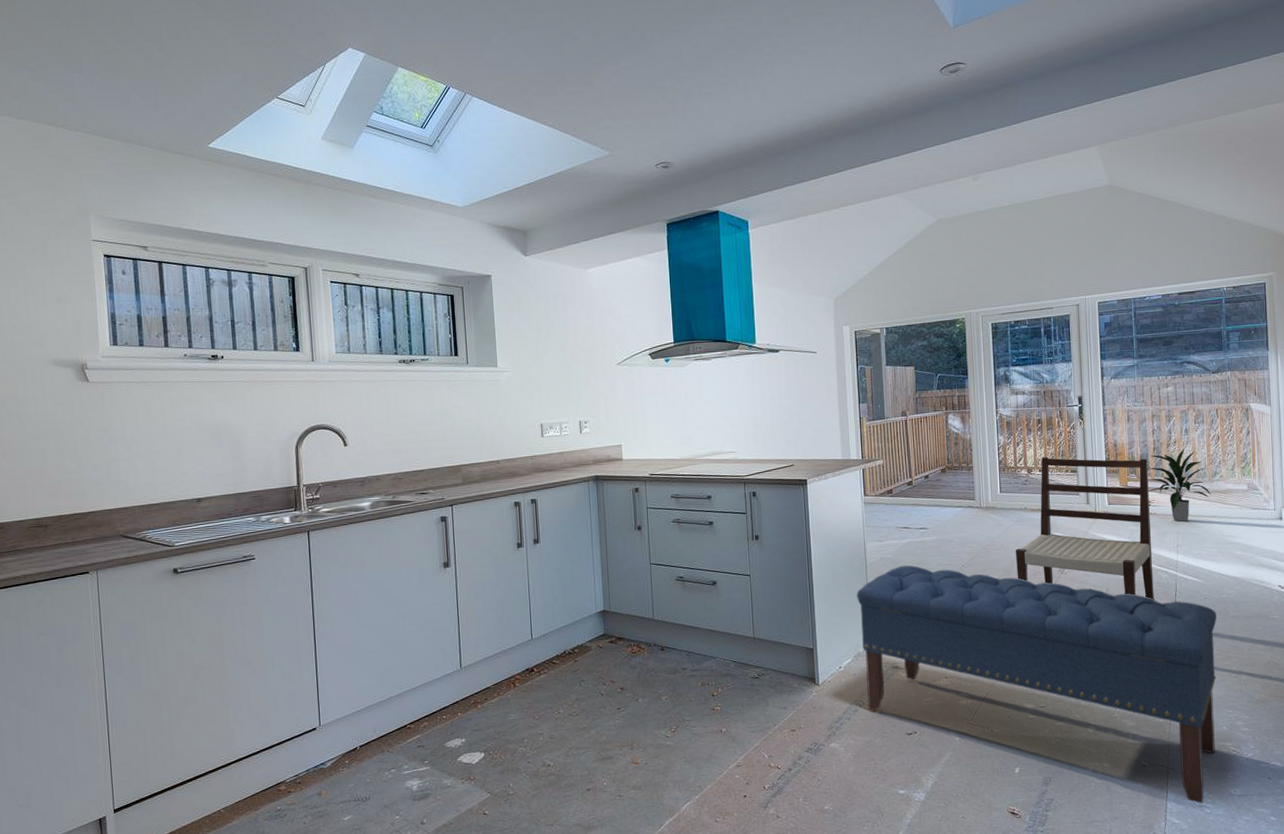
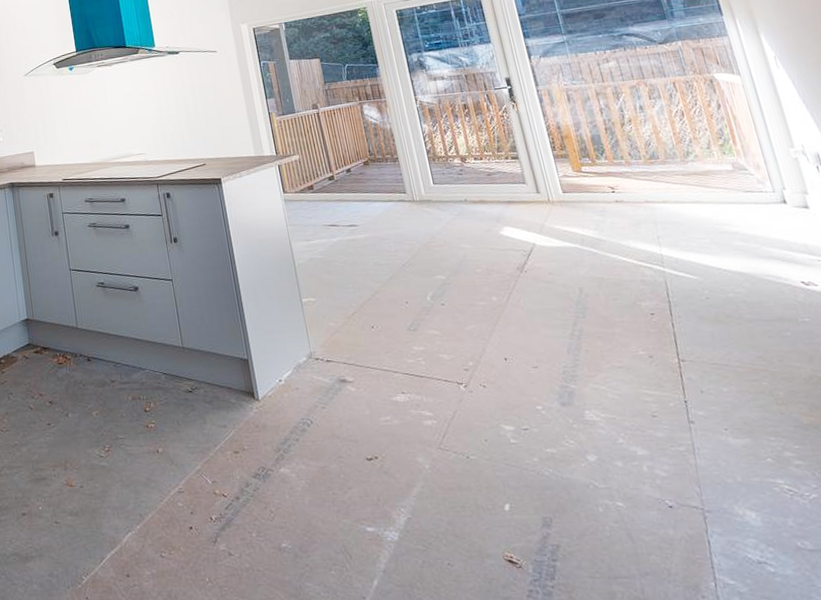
bench: present [857,565,1217,804] -> none [288,266,764,560]
chair: present [1016,457,1154,600] -> none [462,140,642,301]
indoor plant: present [1148,447,1212,522] -> none [603,126,689,210]

